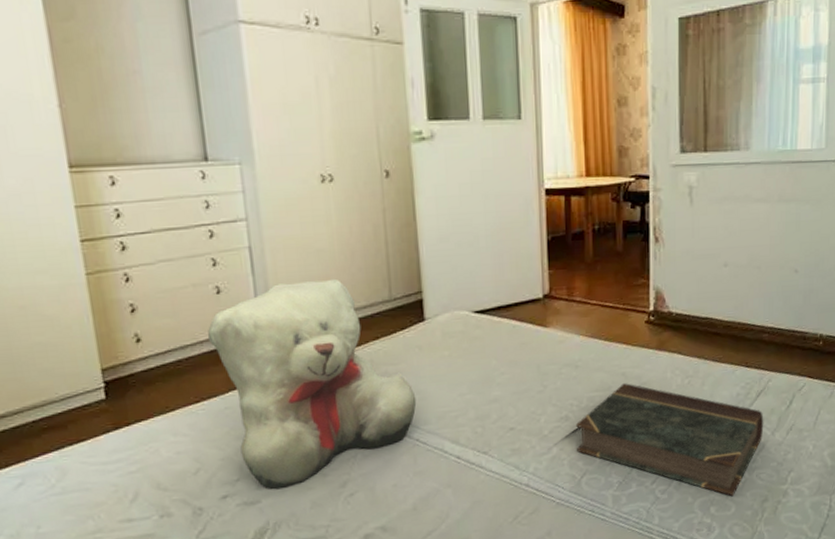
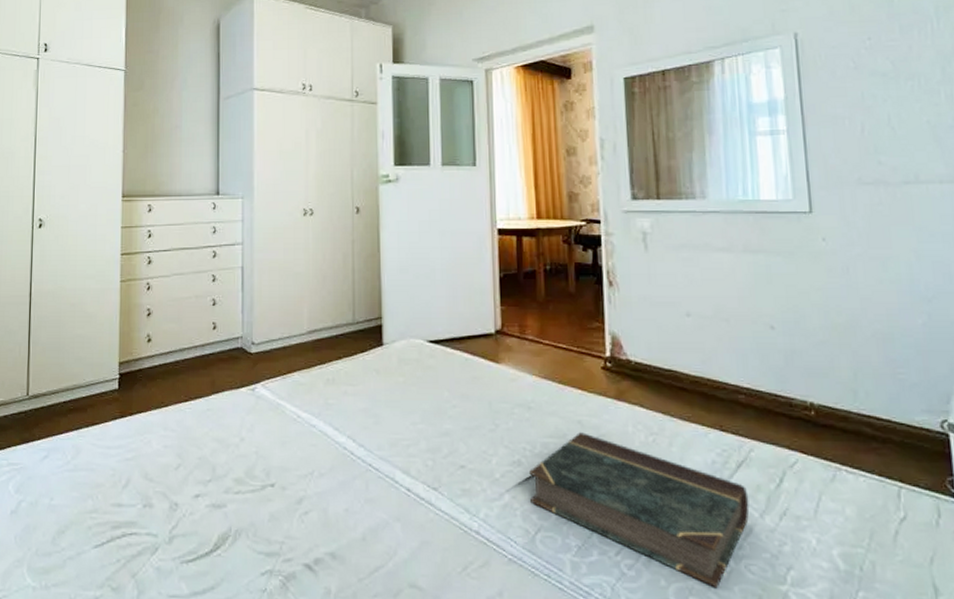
teddy bear: present [207,278,417,489] -> none [201,299,371,495]

